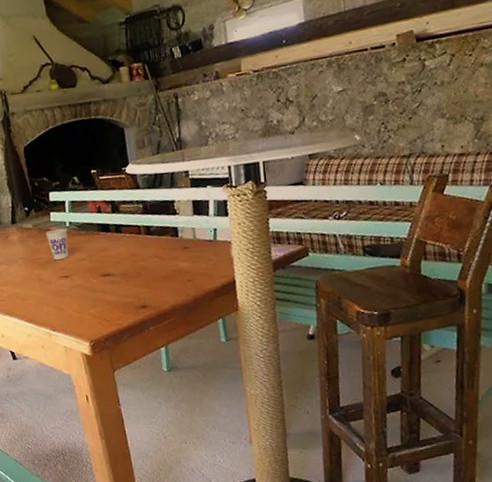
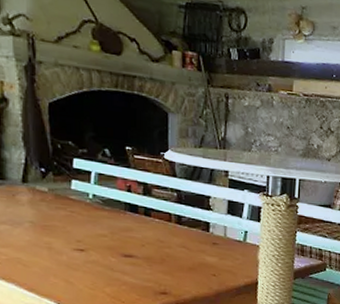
cup: present [45,228,69,261] -> none [62,198,90,232]

